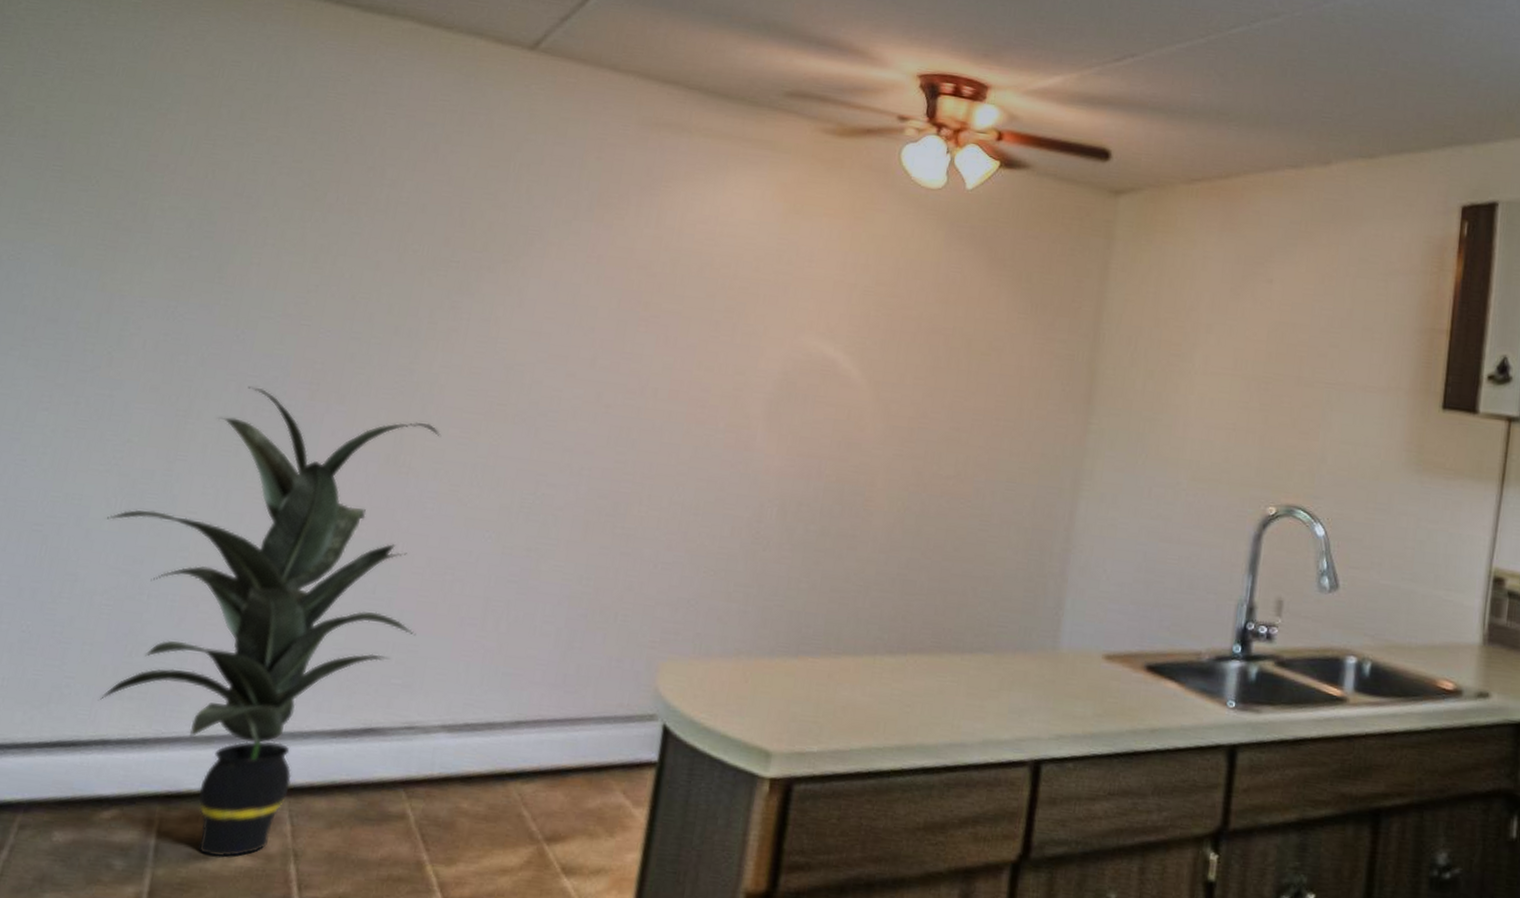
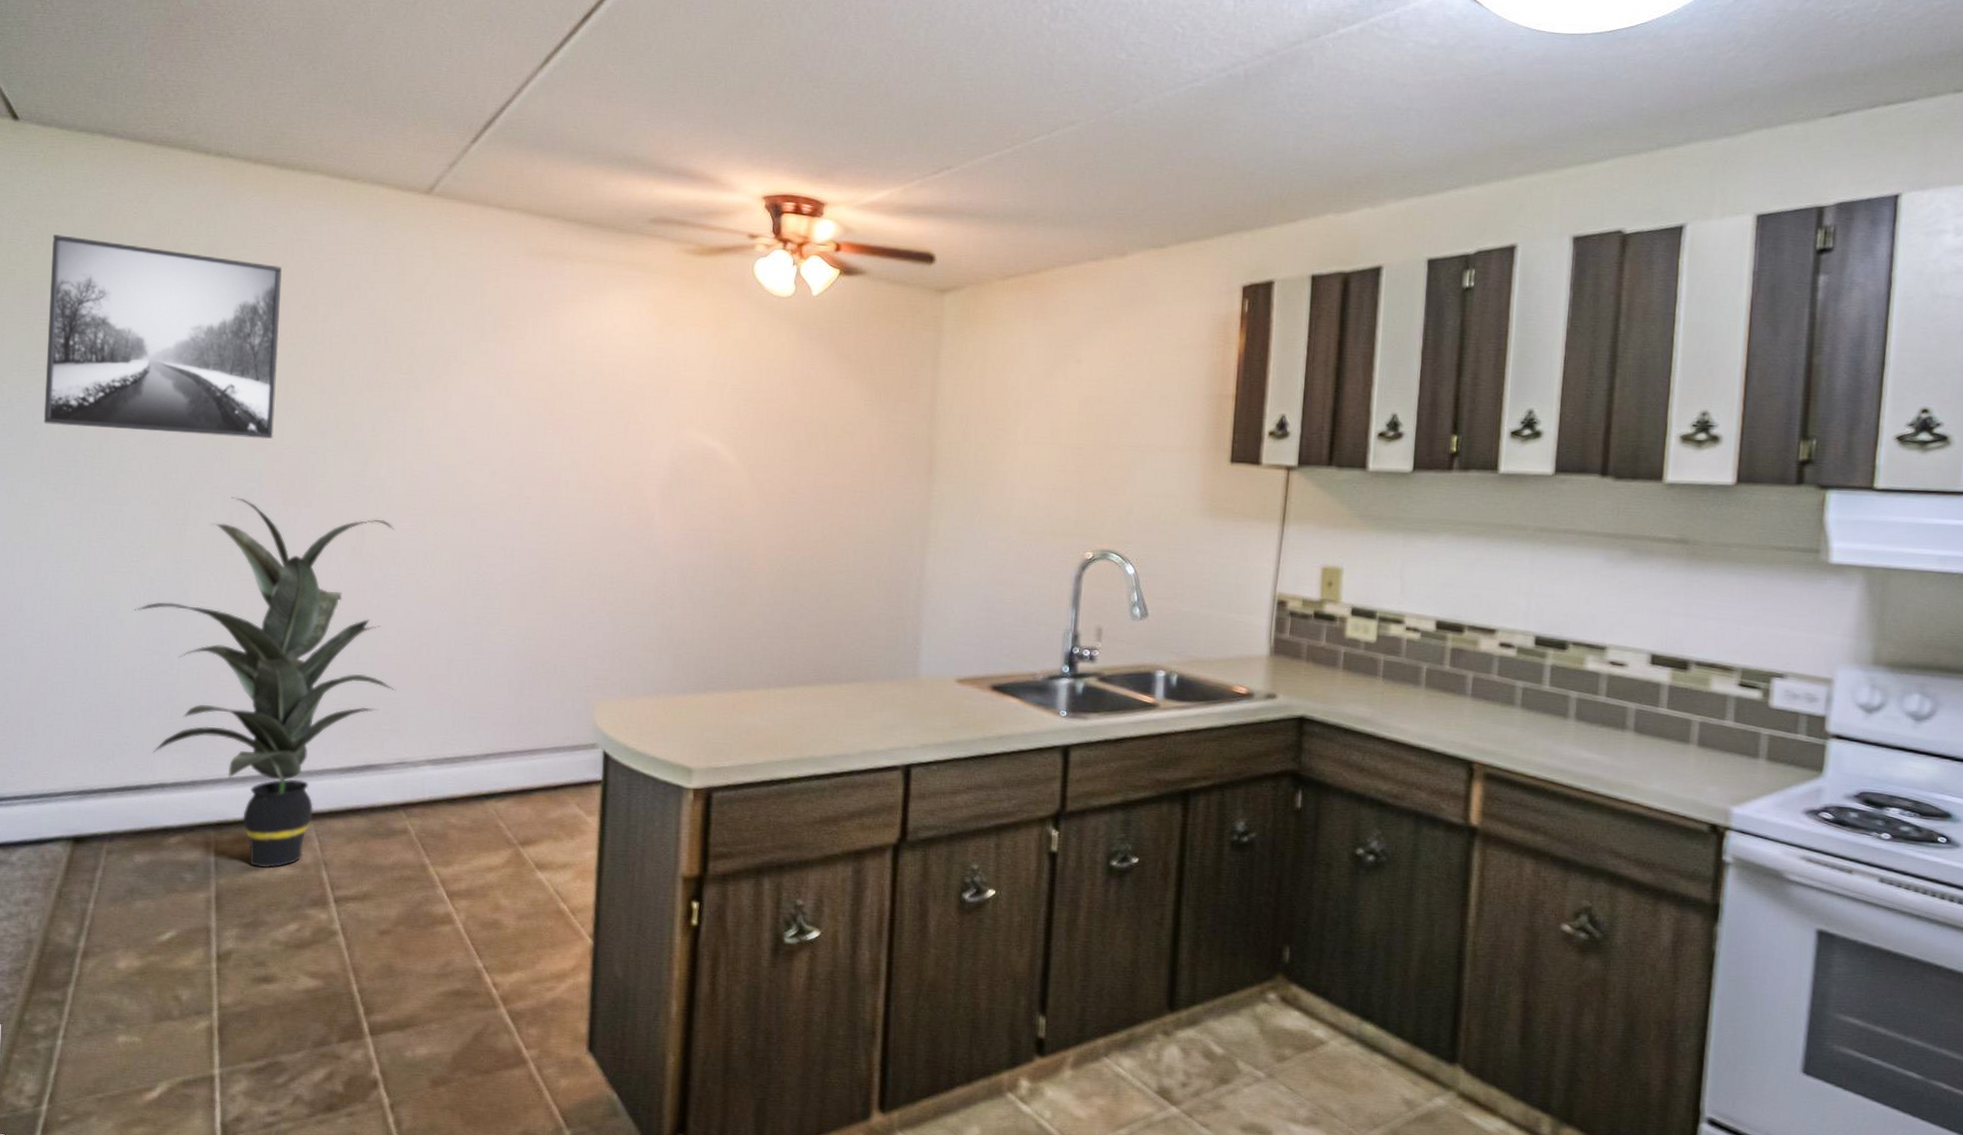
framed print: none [35,69,350,320] -> present [43,235,282,439]

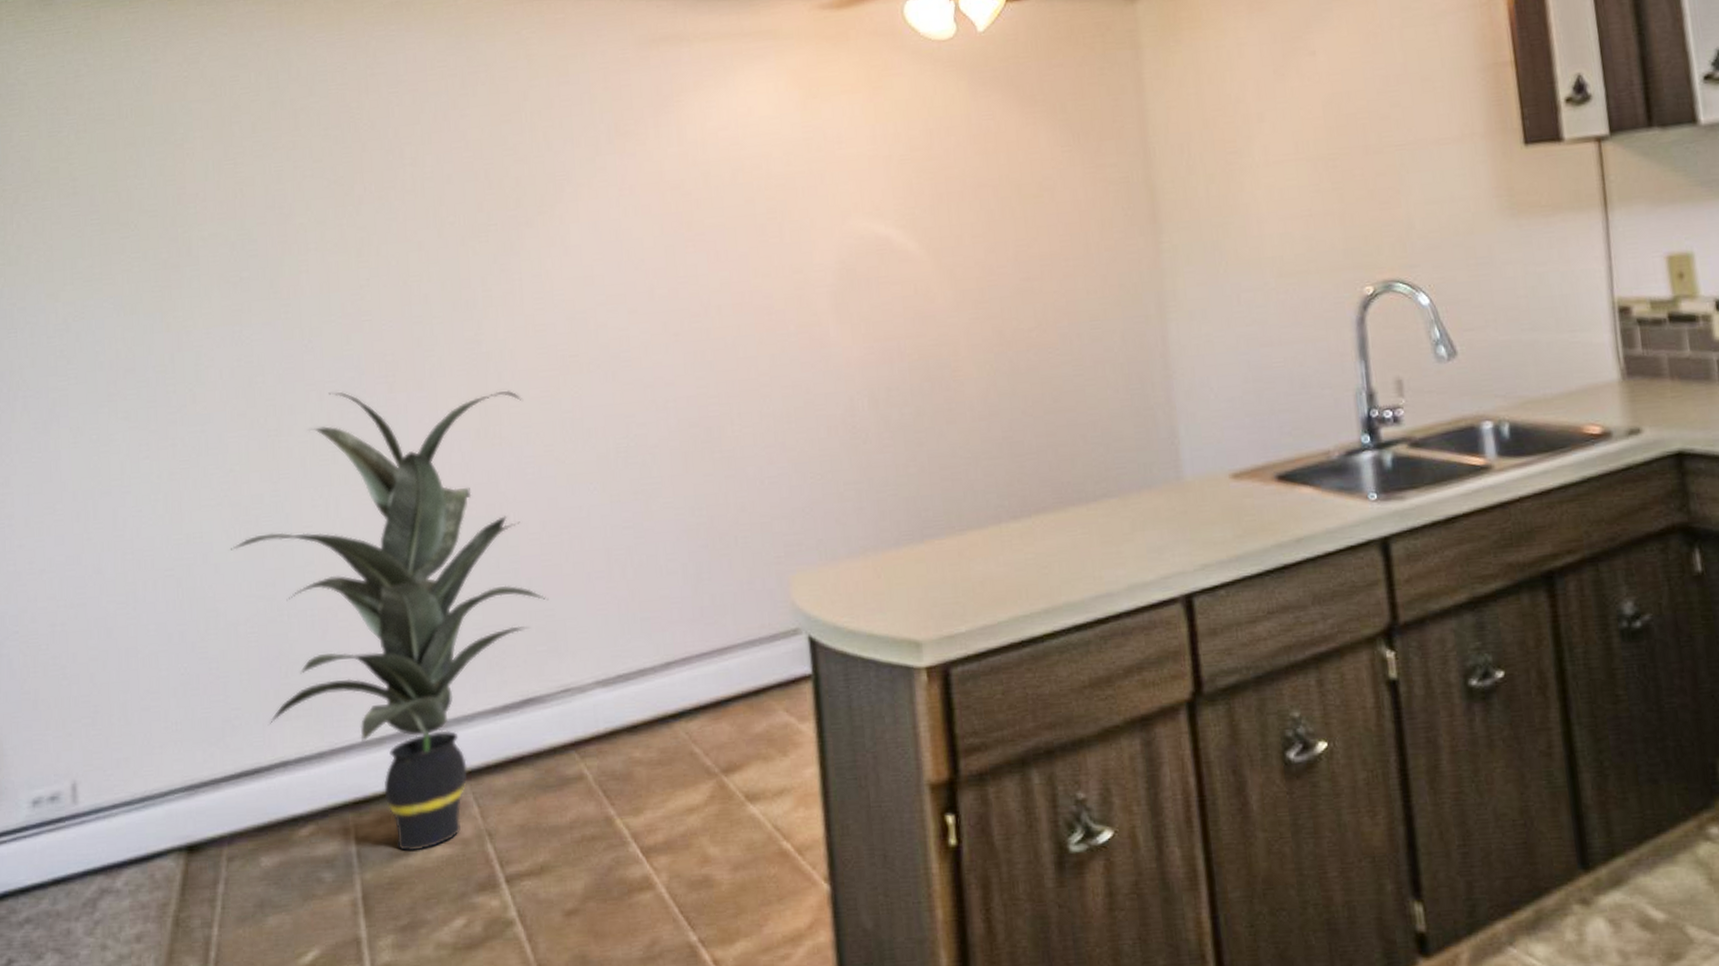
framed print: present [43,235,282,439] -> none [97,109,369,342]

